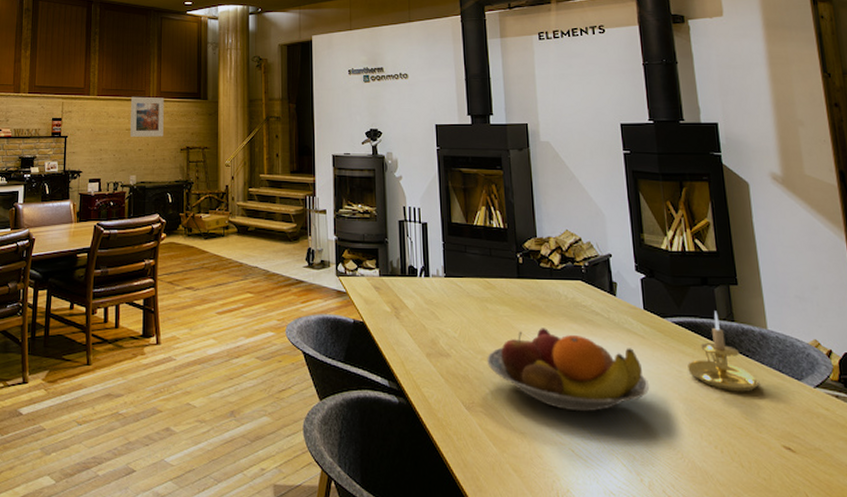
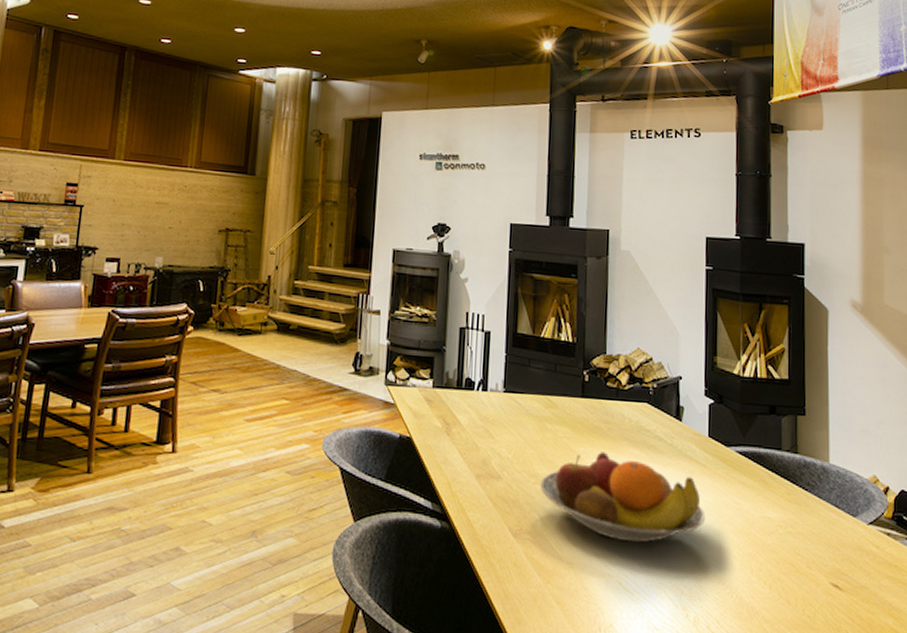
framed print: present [130,96,164,137] -> none [160,164,204,215]
candle holder: present [688,310,760,393] -> none [746,441,816,528]

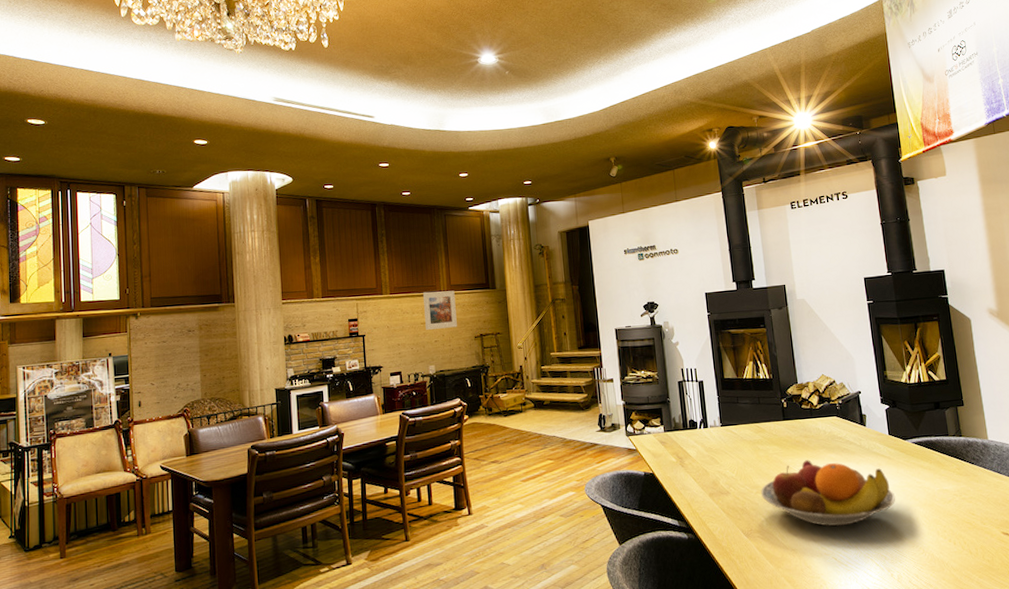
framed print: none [160,164,204,215] -> present [422,290,457,330]

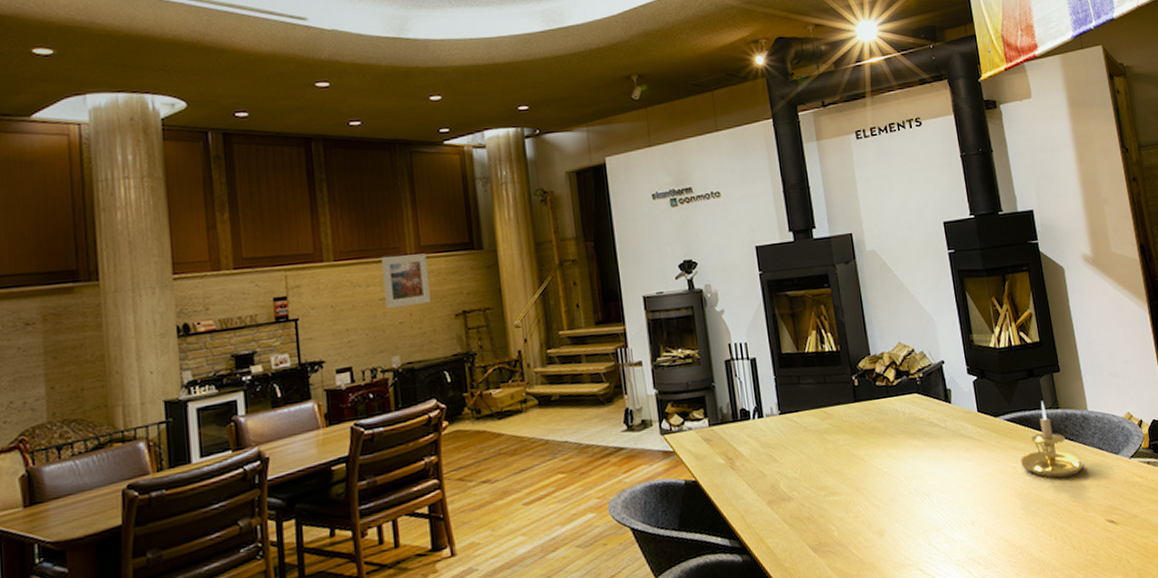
fruit bowl: present [761,460,896,527] -> none [830,449,988,531]
candle holder: none [926,429,983,495] -> present [1021,400,1084,479]

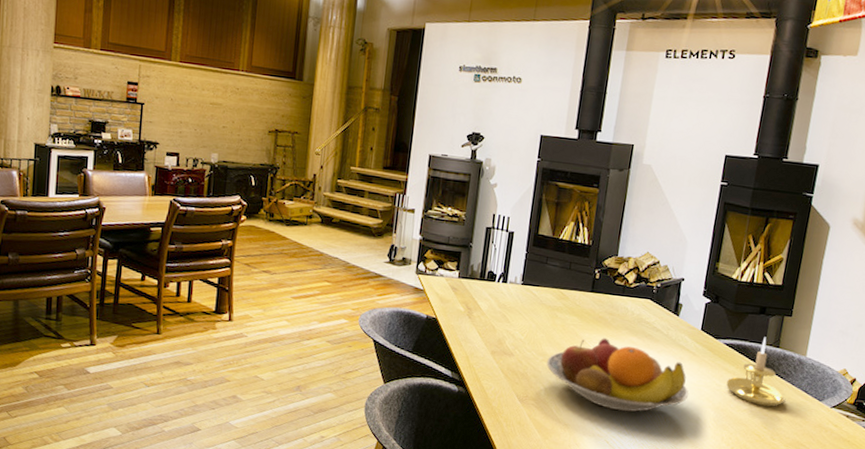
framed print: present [380,253,431,308] -> none [214,67,255,116]
fruit bowl: none [830,449,988,531] -> present [547,338,689,412]

